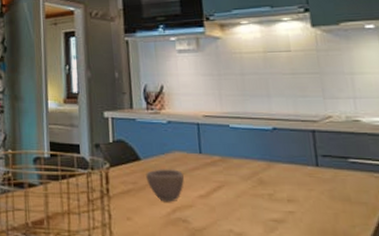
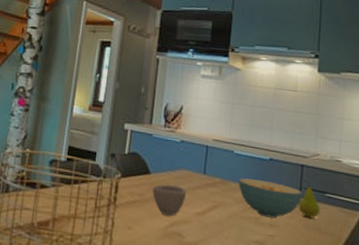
cereal bowl: none [240,153,320,193] -> present [238,178,303,219]
fruit: none [316,148,345,188] -> present [298,182,320,218]

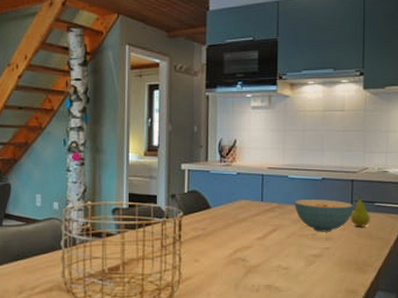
cup: present [152,184,186,216] -> none [214,216,246,245]

